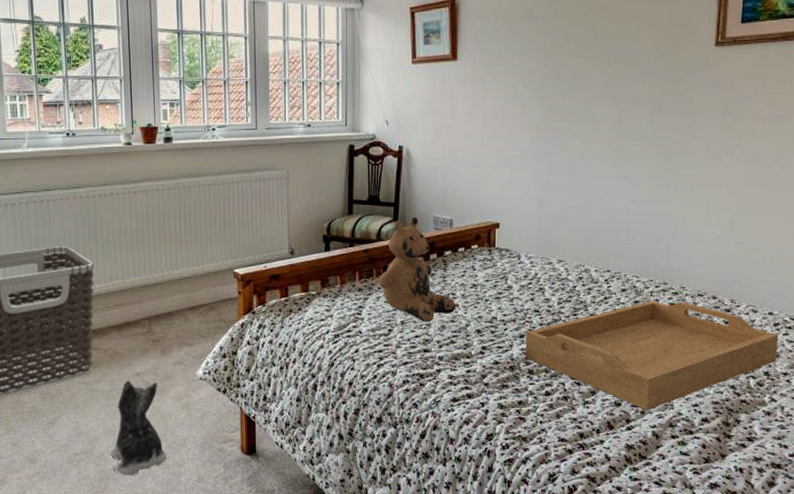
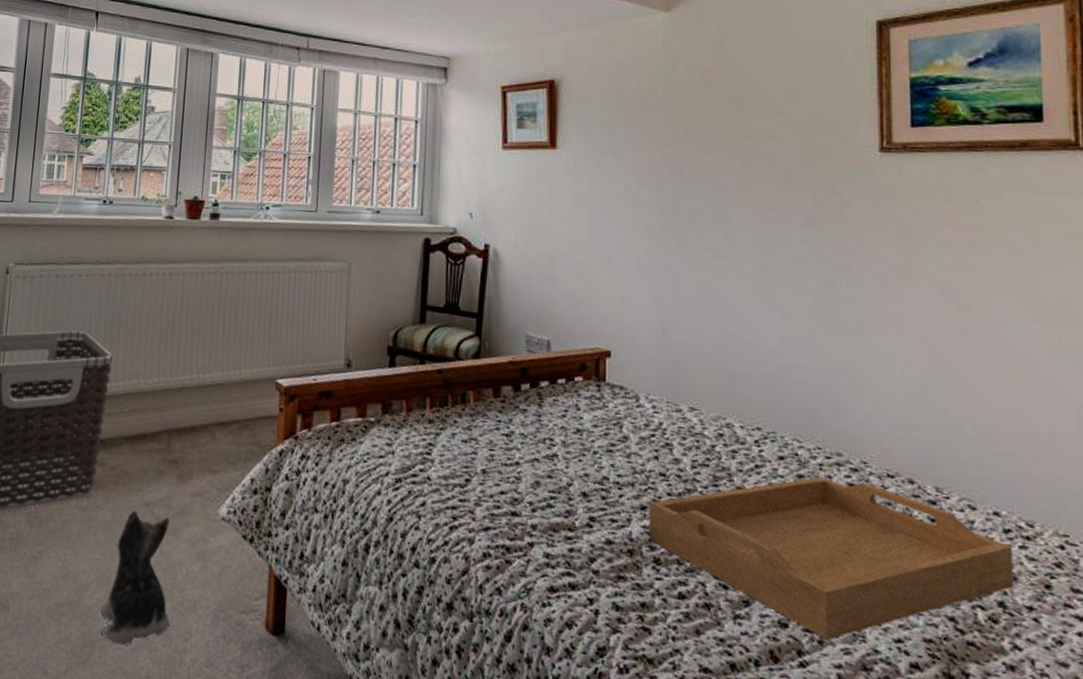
teddy bear: present [379,216,456,322] -> none [455,333,554,474]

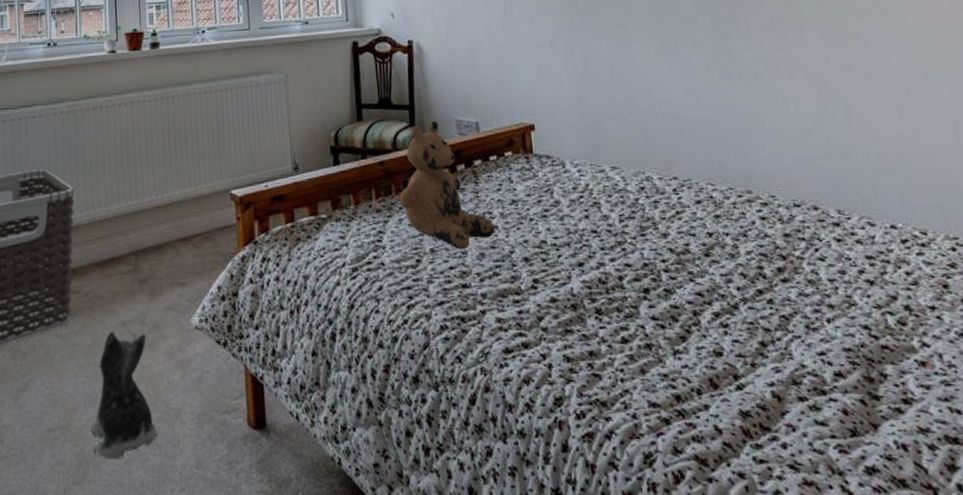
teddy bear: none [455,333,554,474] -> present [399,120,495,249]
serving tray: present [648,476,1015,640] -> none [585,214,917,362]

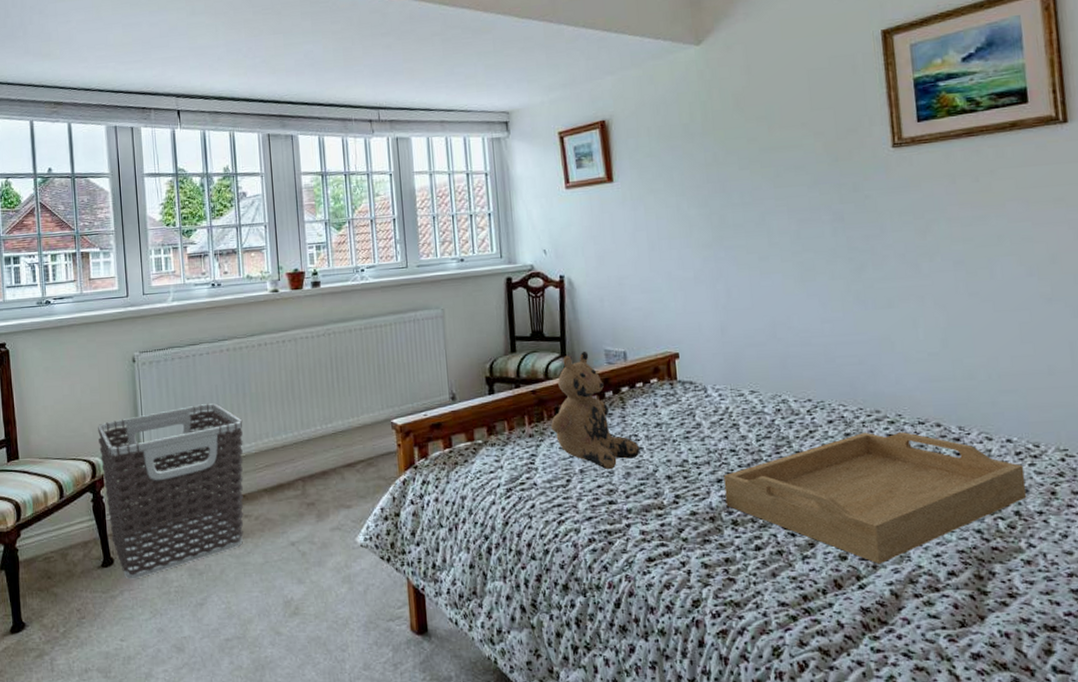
plush toy: present [91,332,157,460] -> none [265,551,327,665]
serving tray: none [585,214,917,362] -> present [723,432,1027,564]

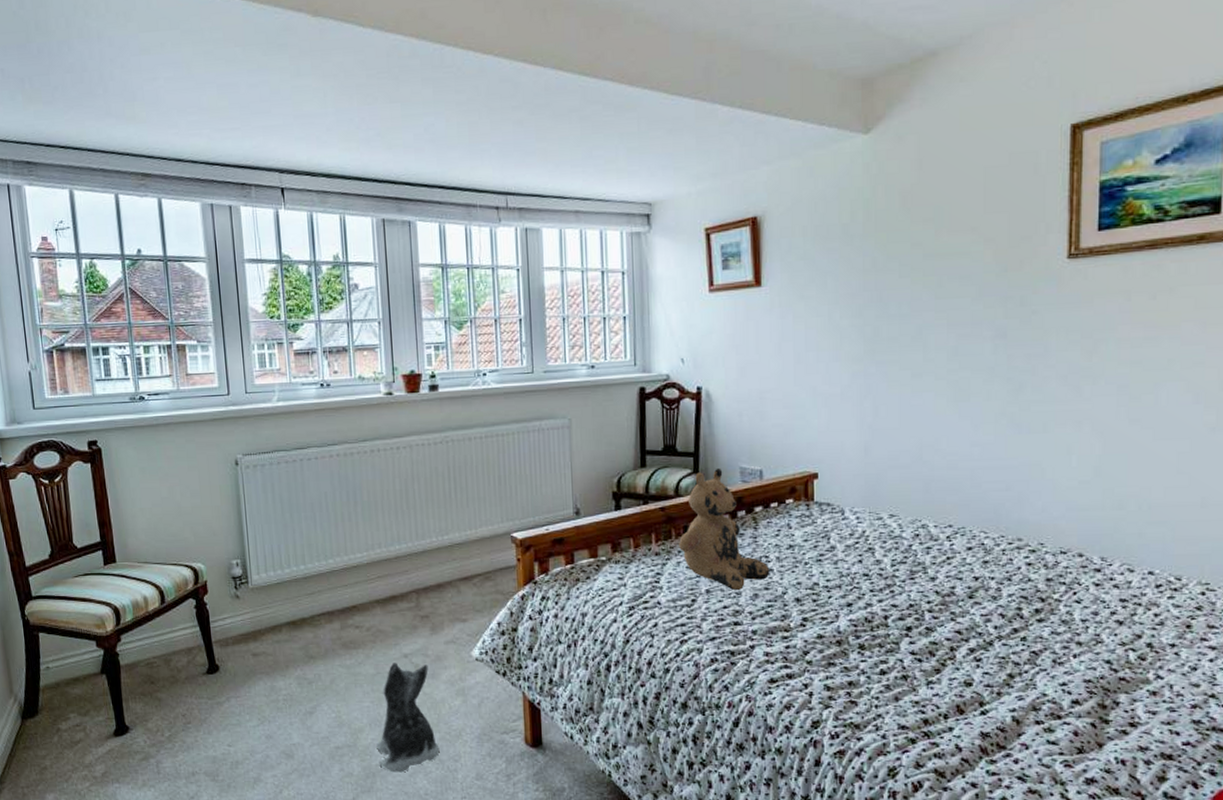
clothes hamper: present [98,403,244,579] -> none [199,510,355,687]
plush toy: none [265,551,327,665] -> present [376,663,440,773]
serving tray: present [723,432,1027,564] -> none [854,560,1162,691]

